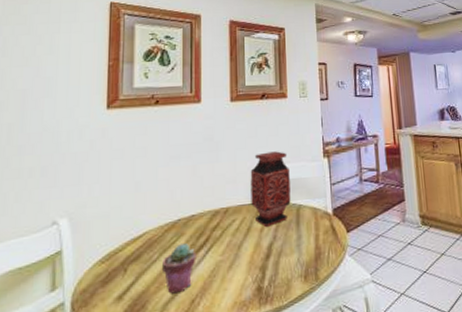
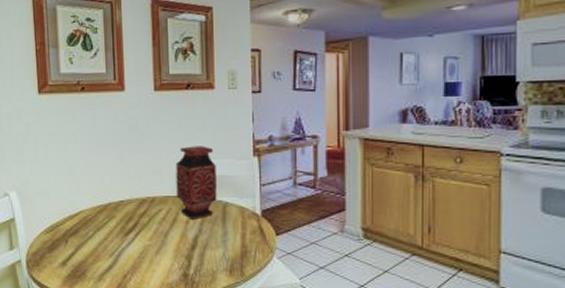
potted succulent: present [161,243,196,294] -> none [96,225,127,267]

